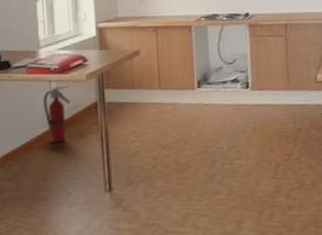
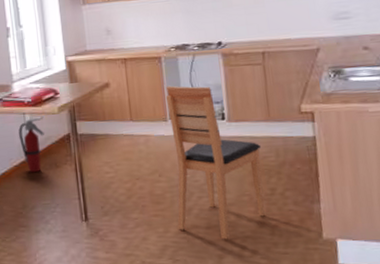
chair: none [194,54,282,206] -> present [165,85,265,240]

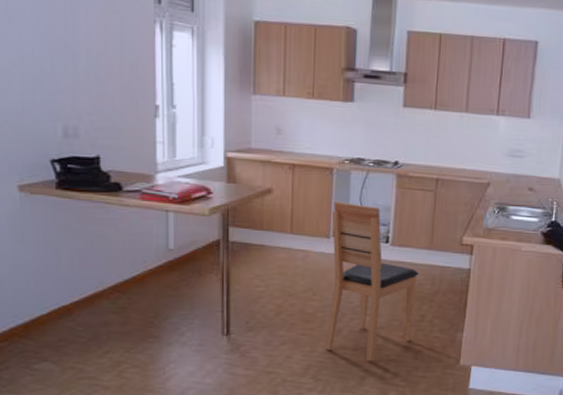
fire extinguisher: present [18,117,44,173] -> none [158,217,191,280]

